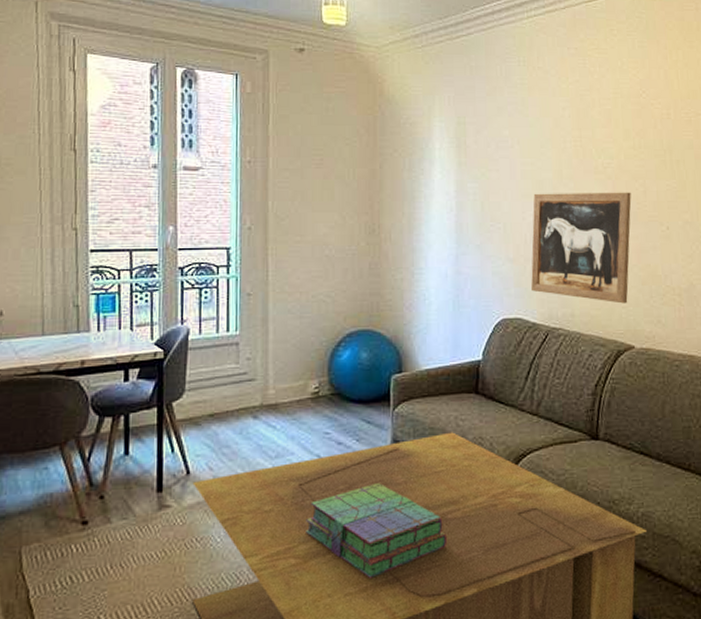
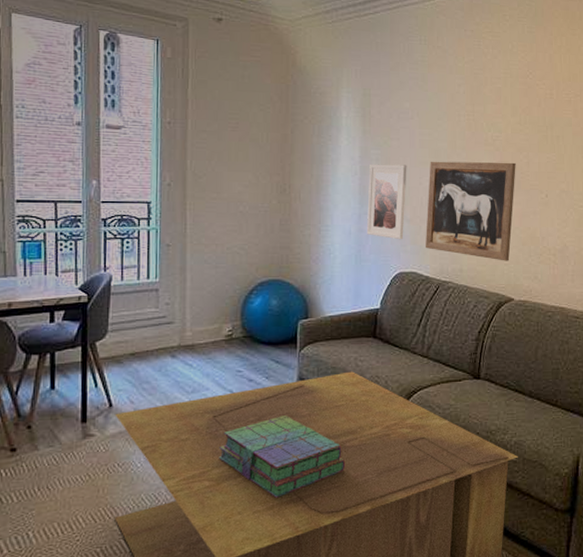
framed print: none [464,198,509,282] -> present [366,164,407,240]

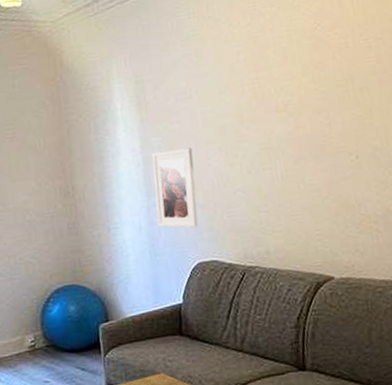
wall art: present [426,161,516,261] -> none [216,126,323,237]

